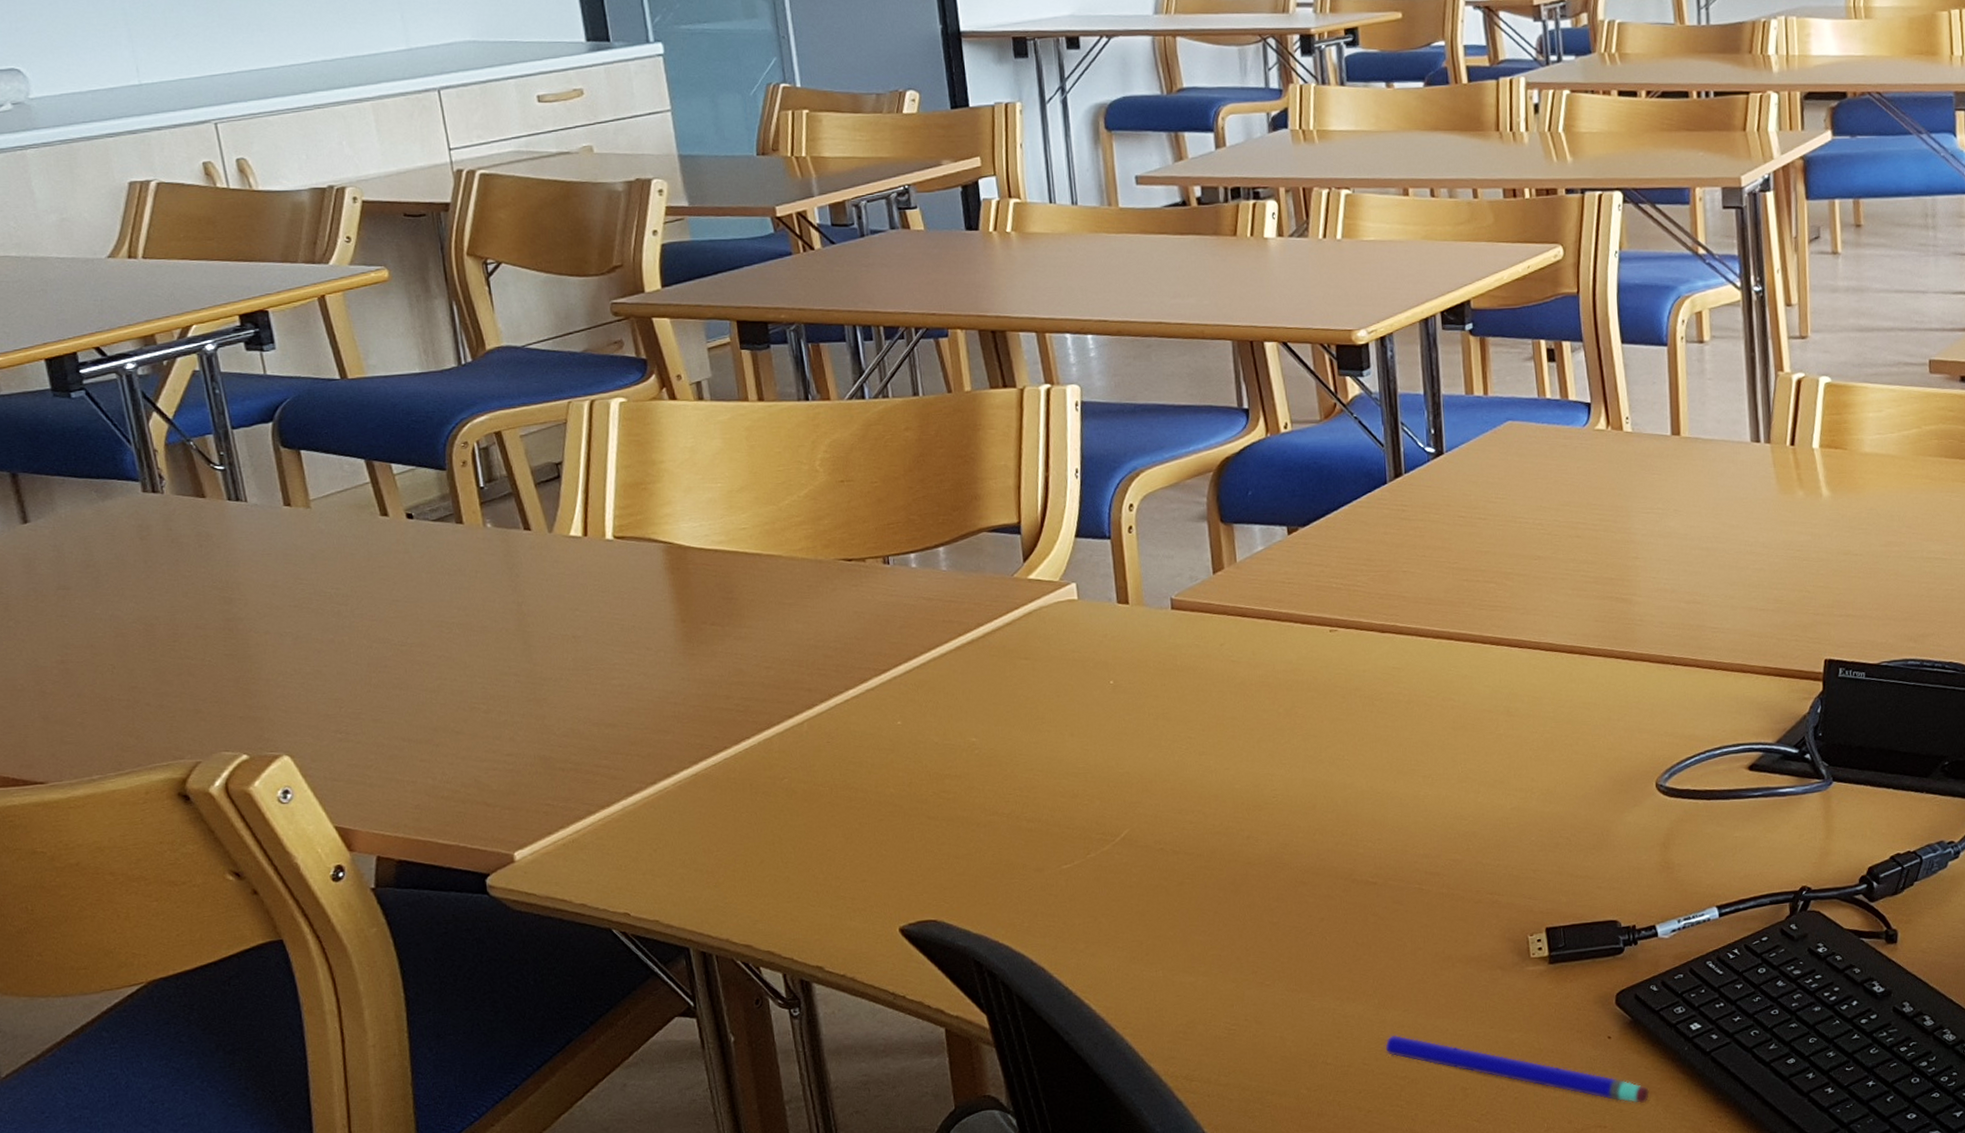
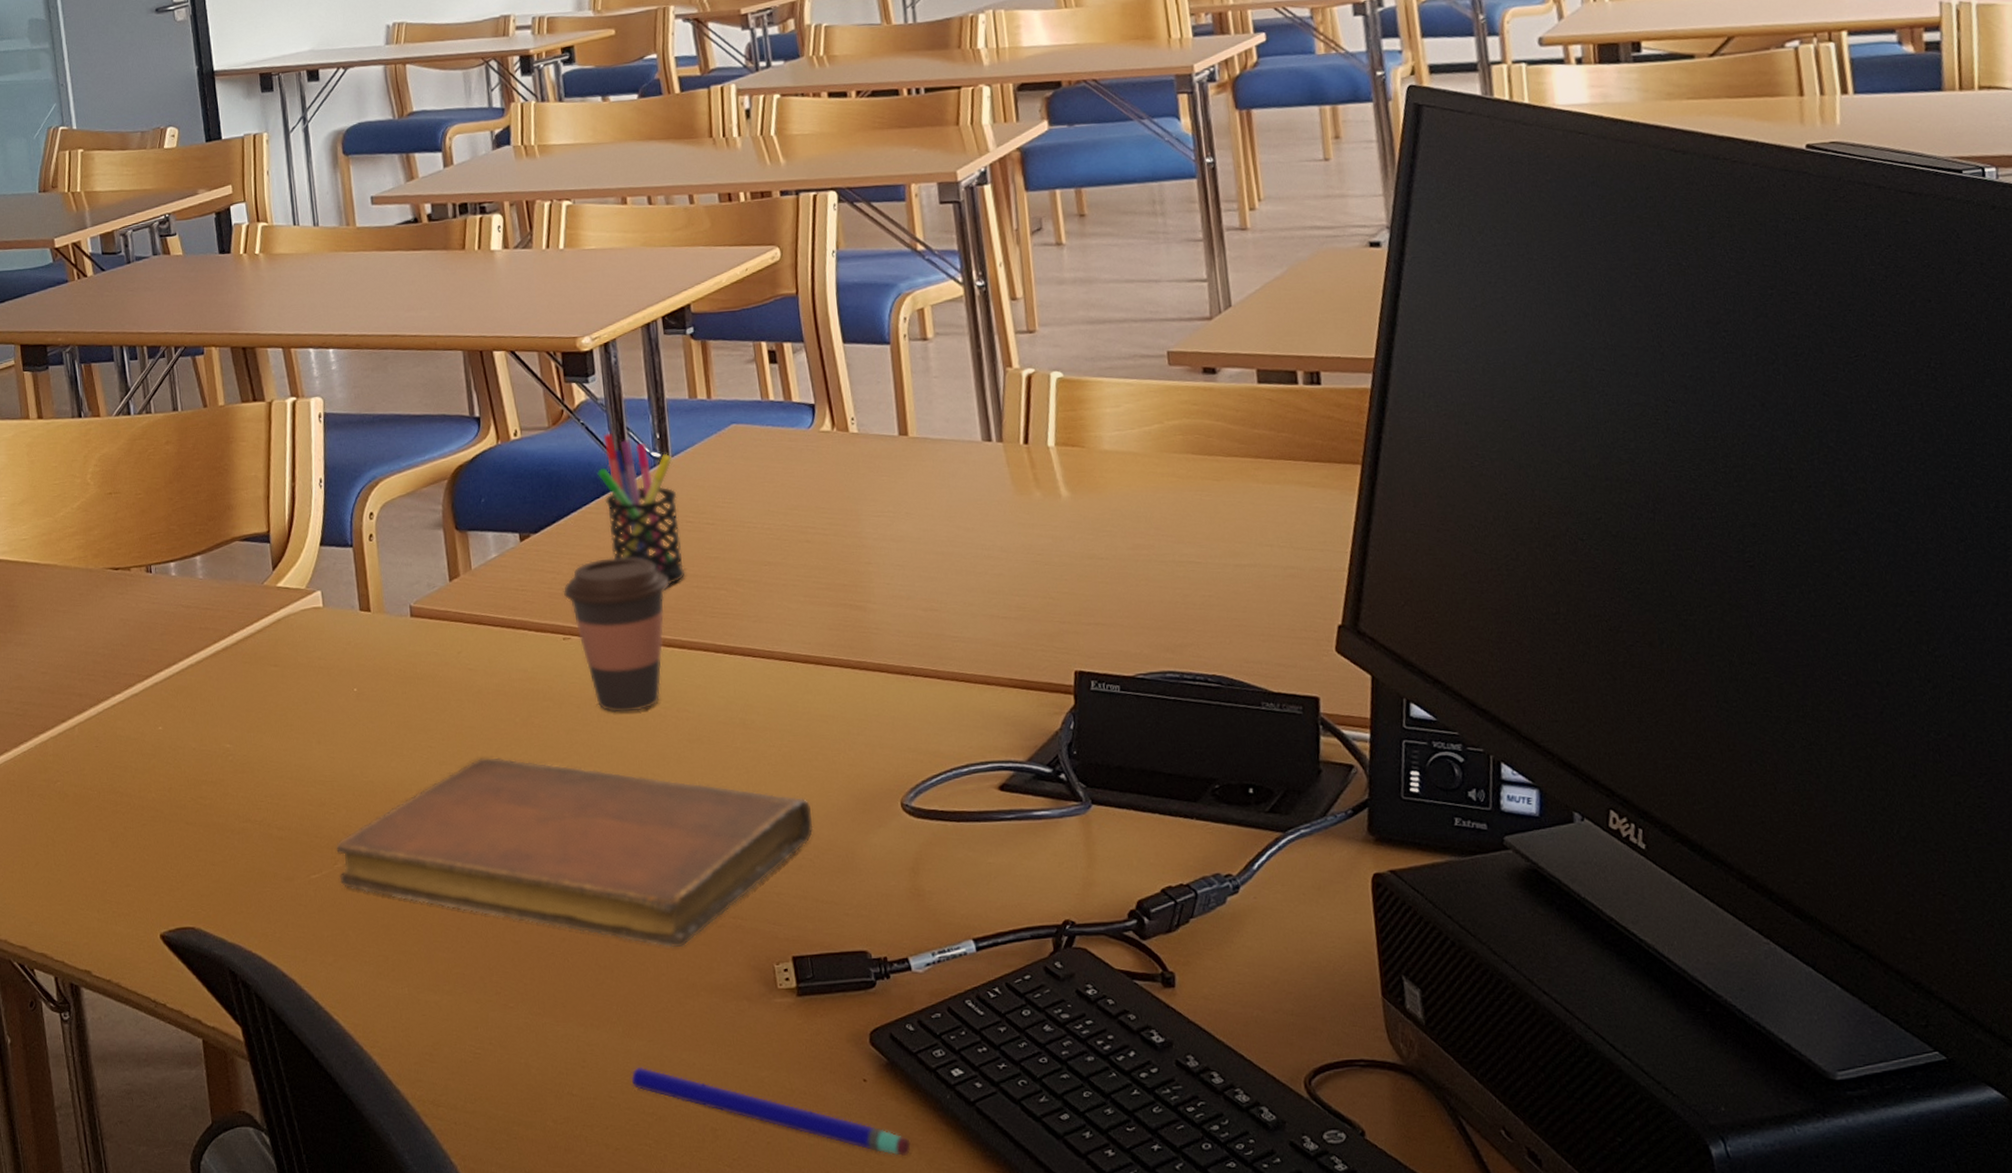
notebook: none [1089,747,1571,924] -> present [336,757,813,948]
coffee cup: none [1330,550,1440,702] -> present [563,557,671,713]
pen holder: none [1369,427,1456,578] -> present [597,433,686,585]

